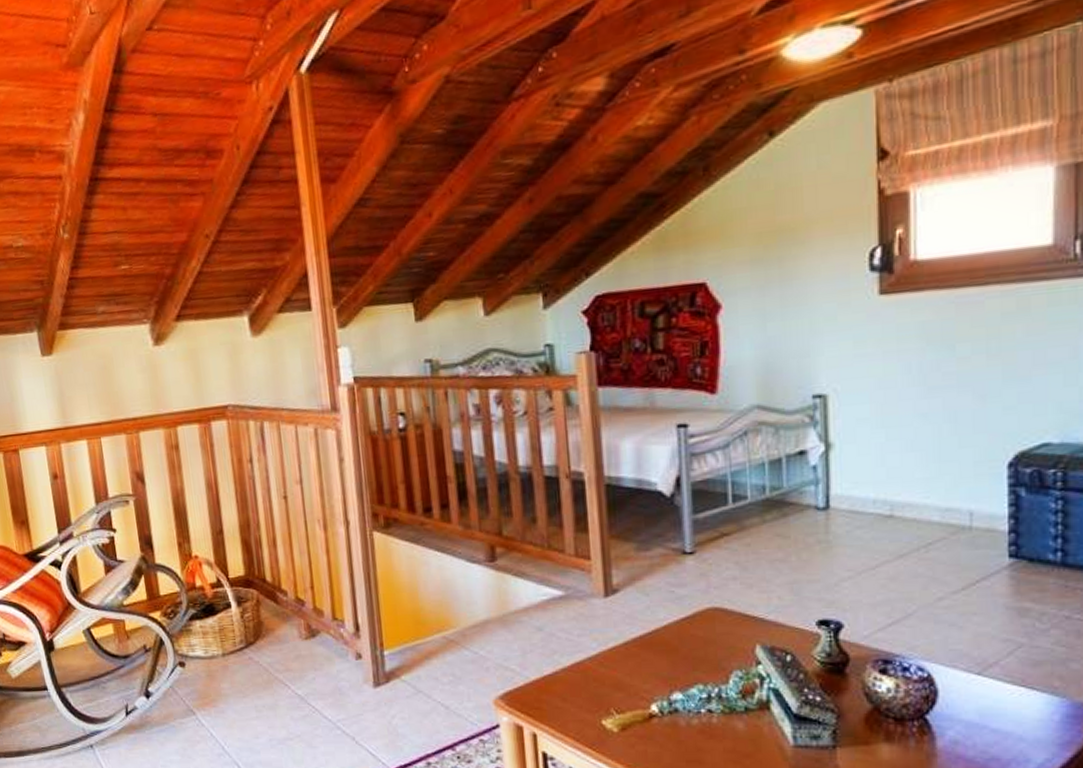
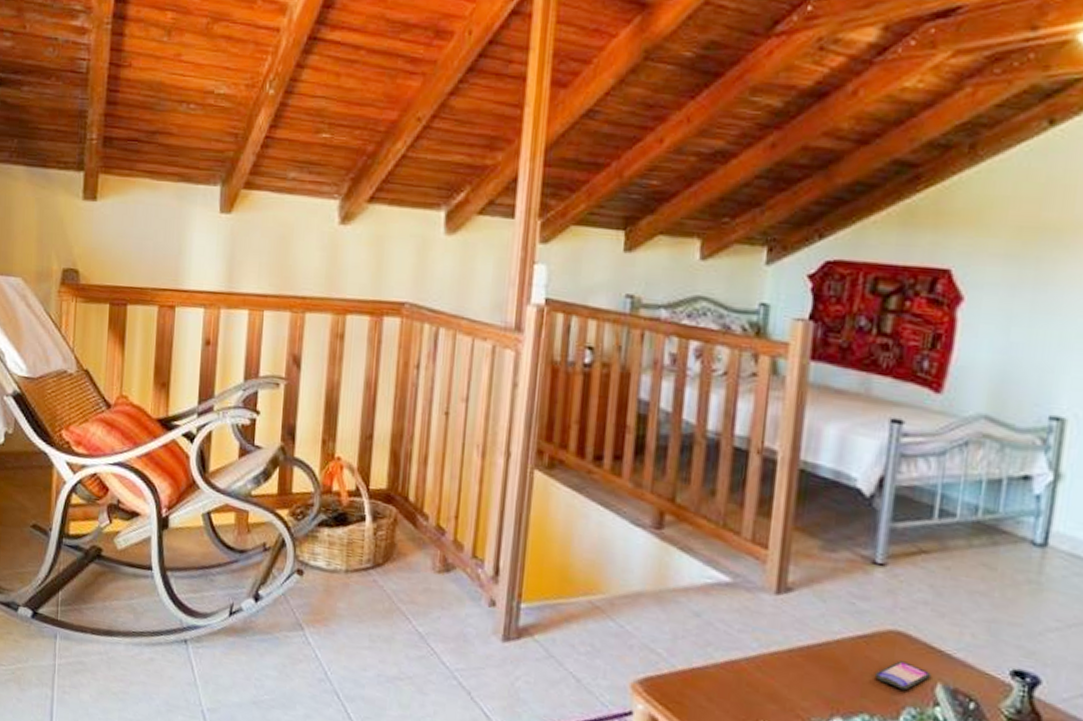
smartphone: none [701,632,749,657] -> present [874,660,931,691]

